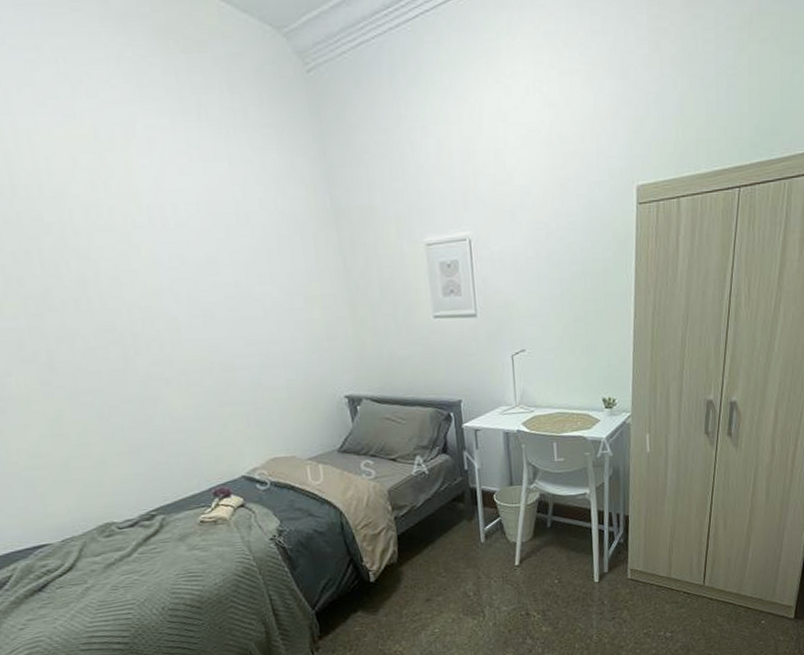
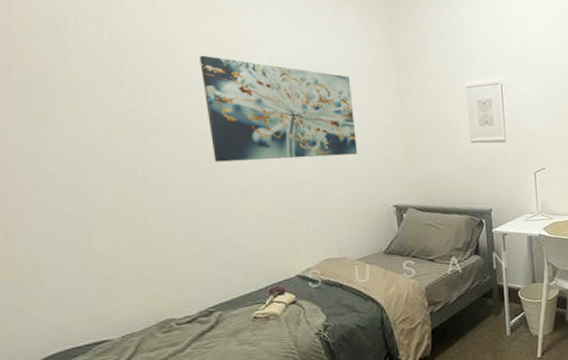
wall art: none [87,203,298,344] -> present [200,55,358,162]

